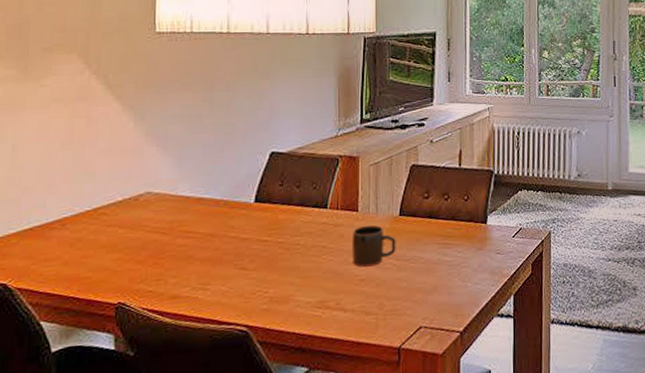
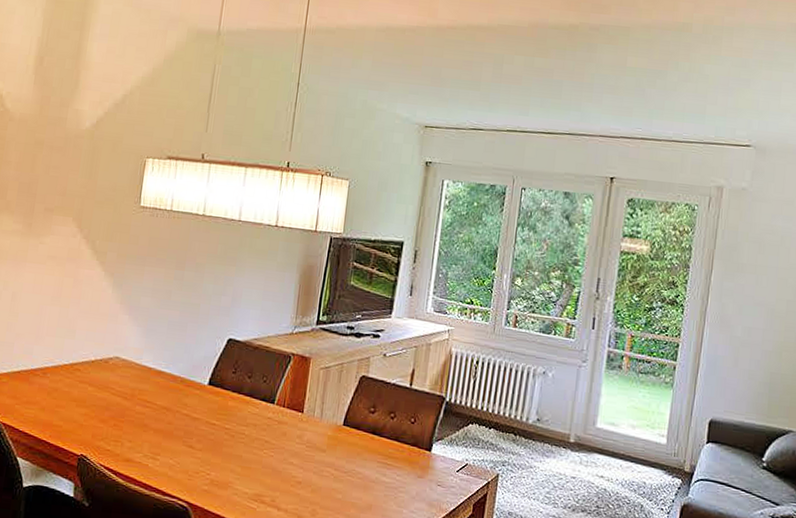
mug: present [352,225,396,267] -> none [292,428,337,471]

